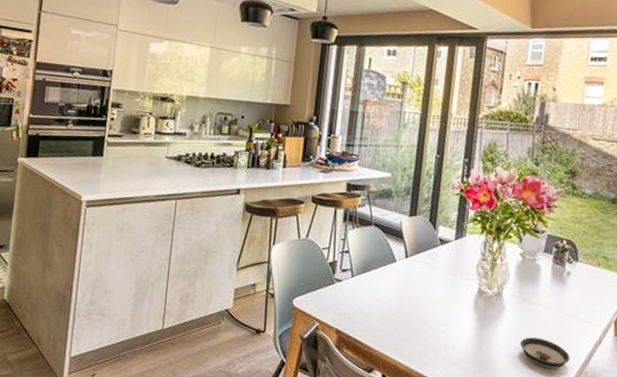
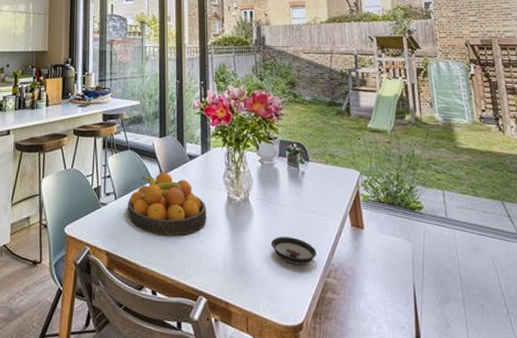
fruit bowl: none [364,254,453,323] -> present [128,172,207,236]

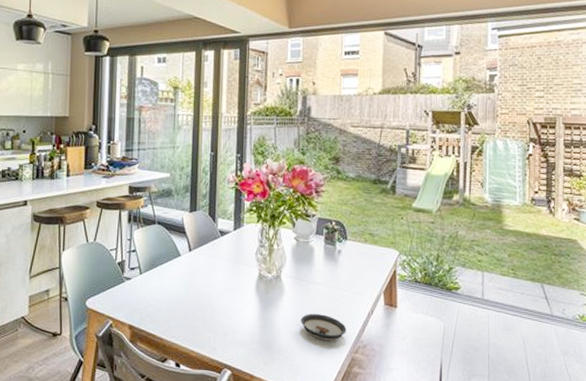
fruit bowl: present [128,172,207,236] -> none [153,247,236,311]

